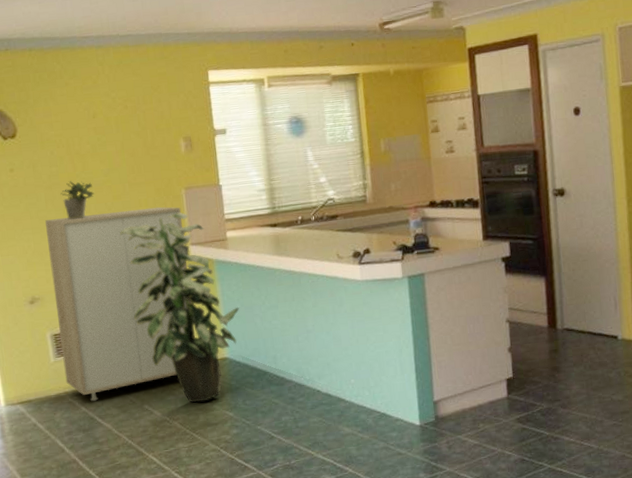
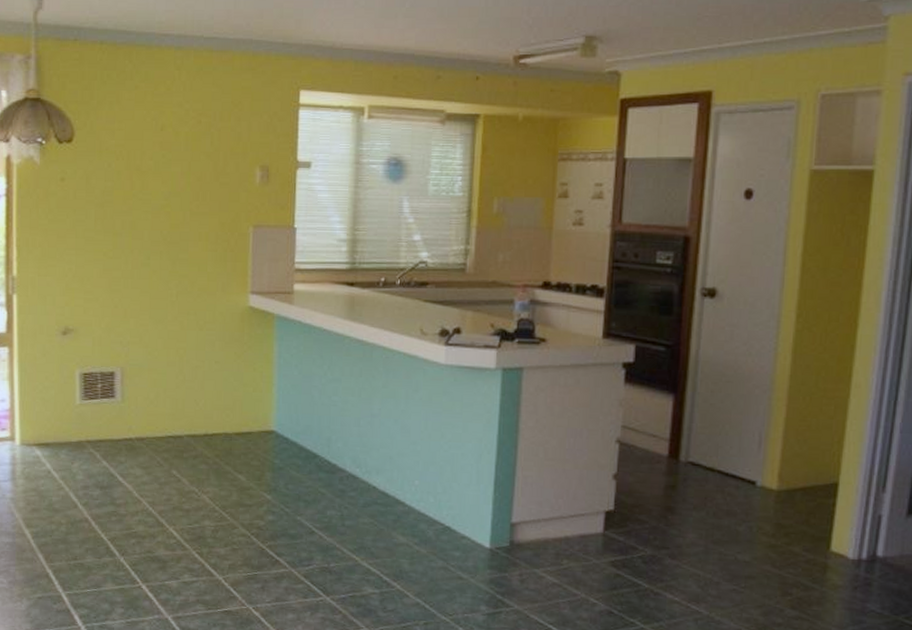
storage cabinet: present [45,206,196,401] -> none [89,241,246,456]
potted plant: present [60,181,94,219] -> none [112,200,150,245]
indoor plant: present [119,212,239,403] -> none [171,254,296,478]

